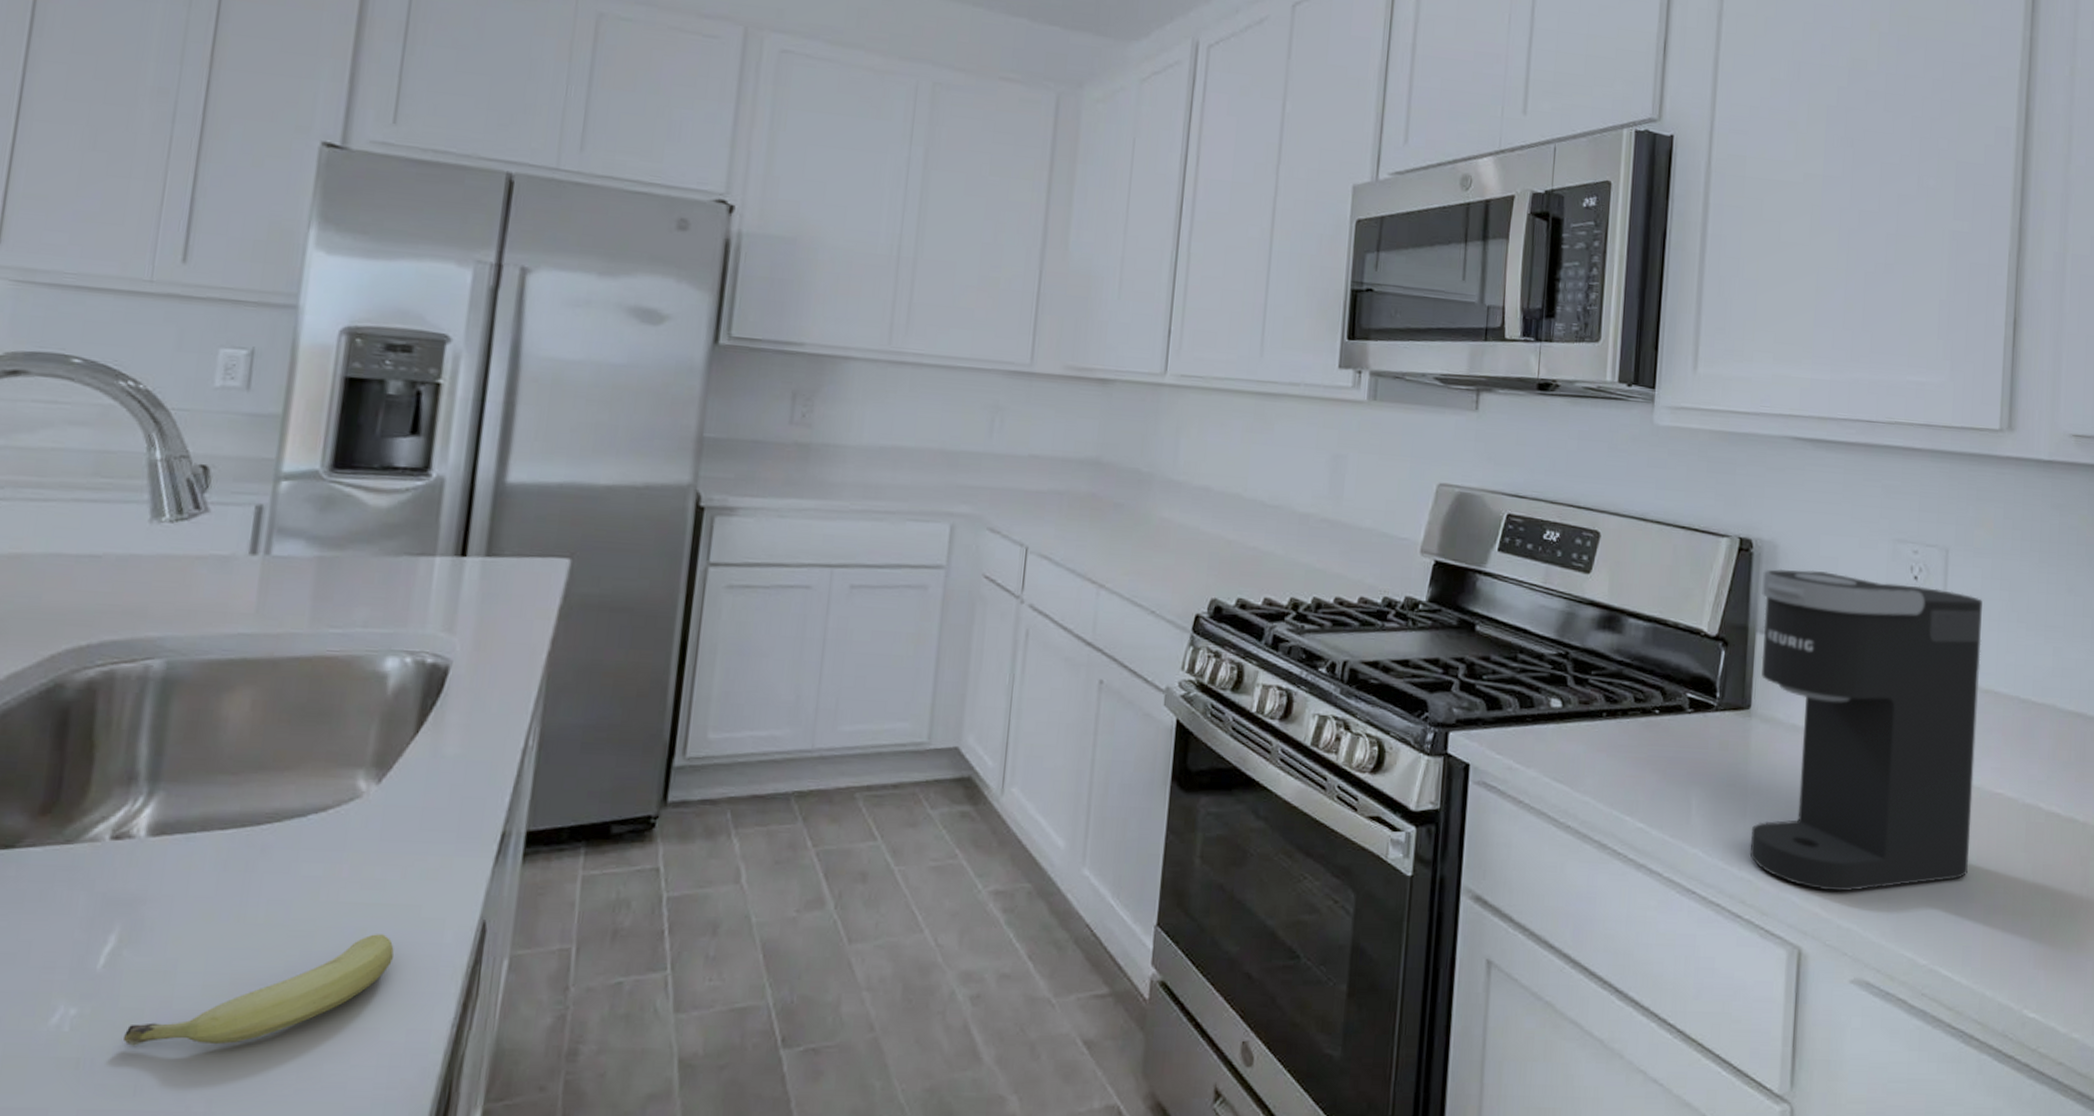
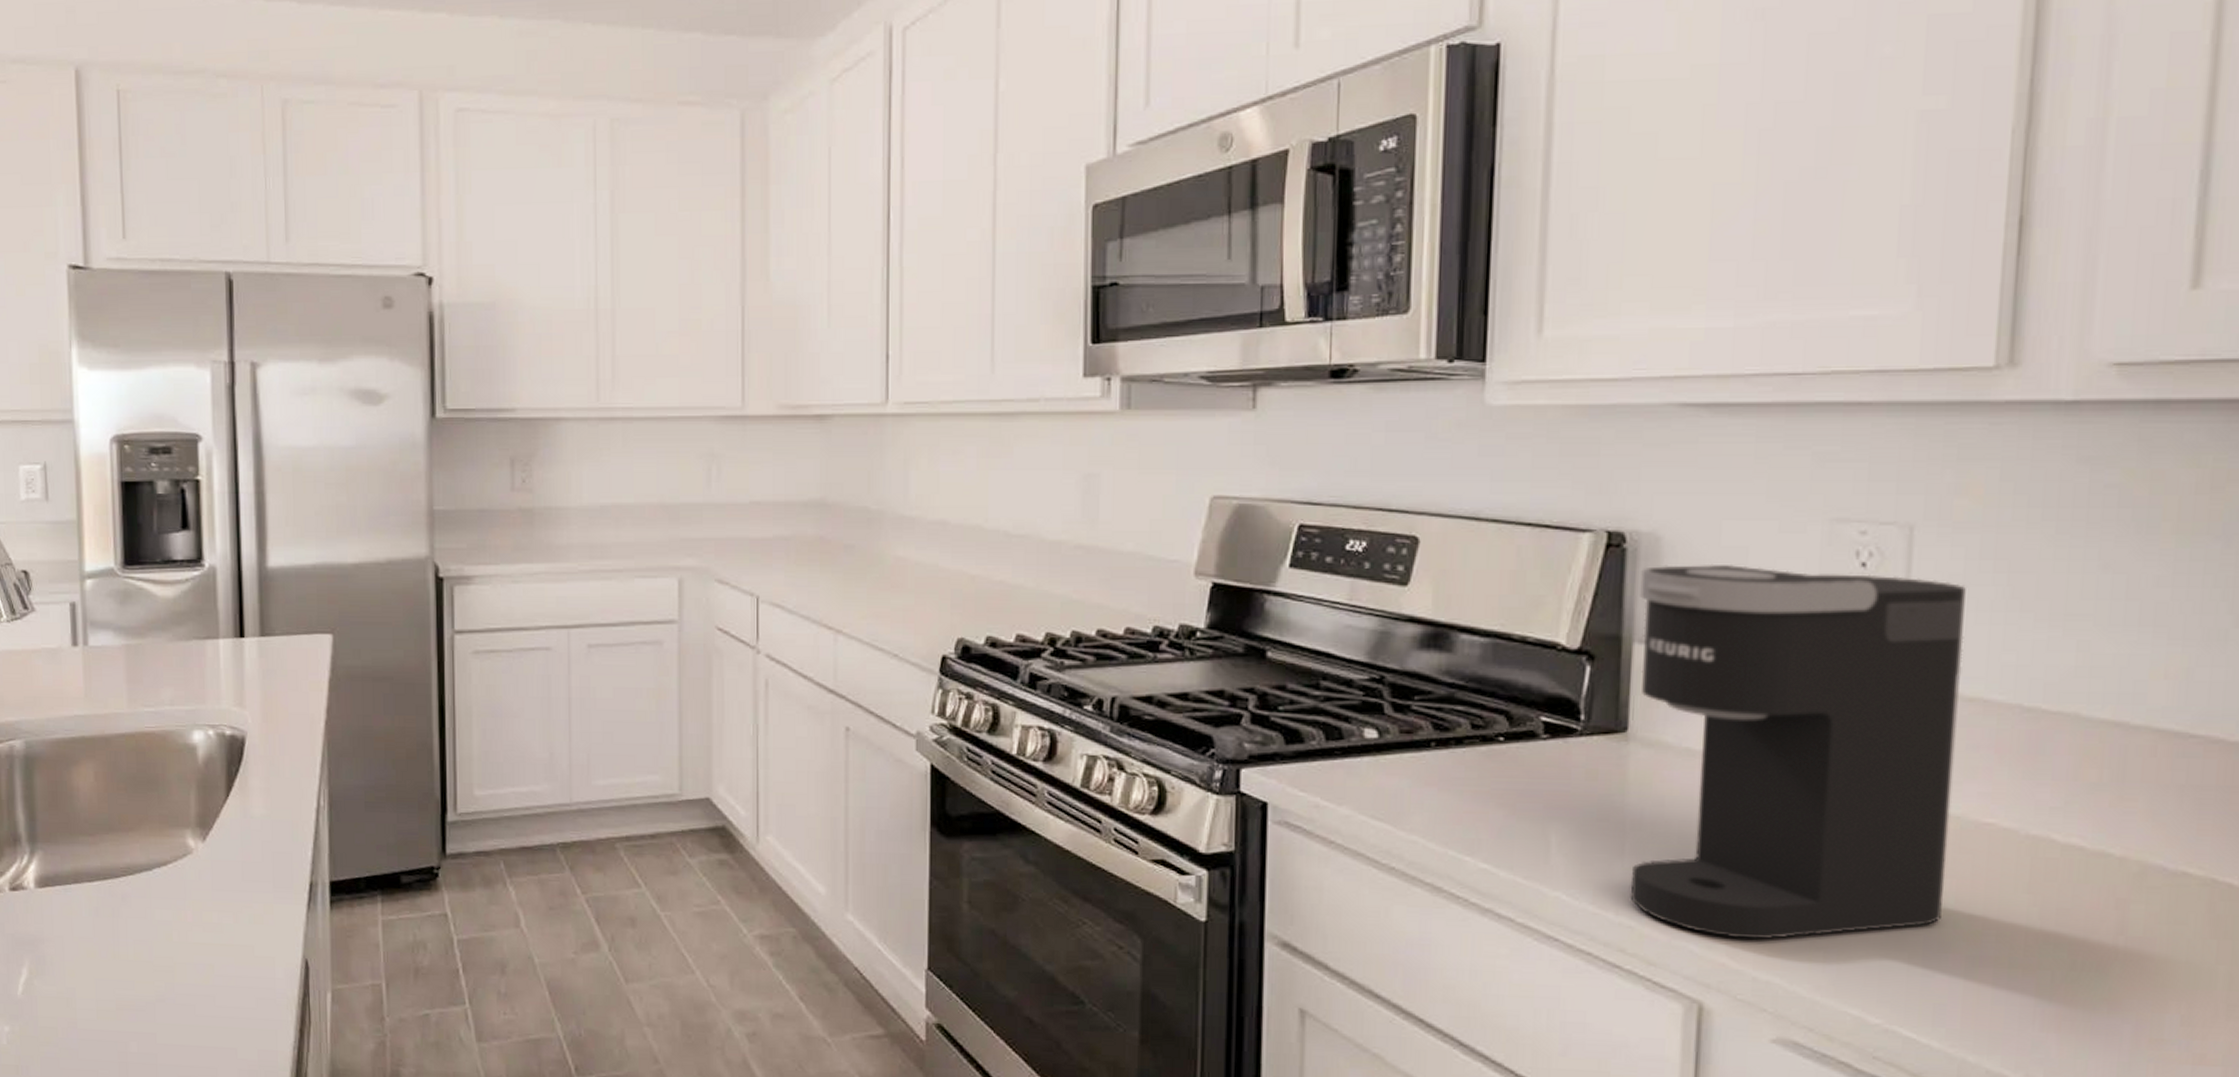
fruit: present [124,934,394,1046] -> none [46,969,238,1058]

